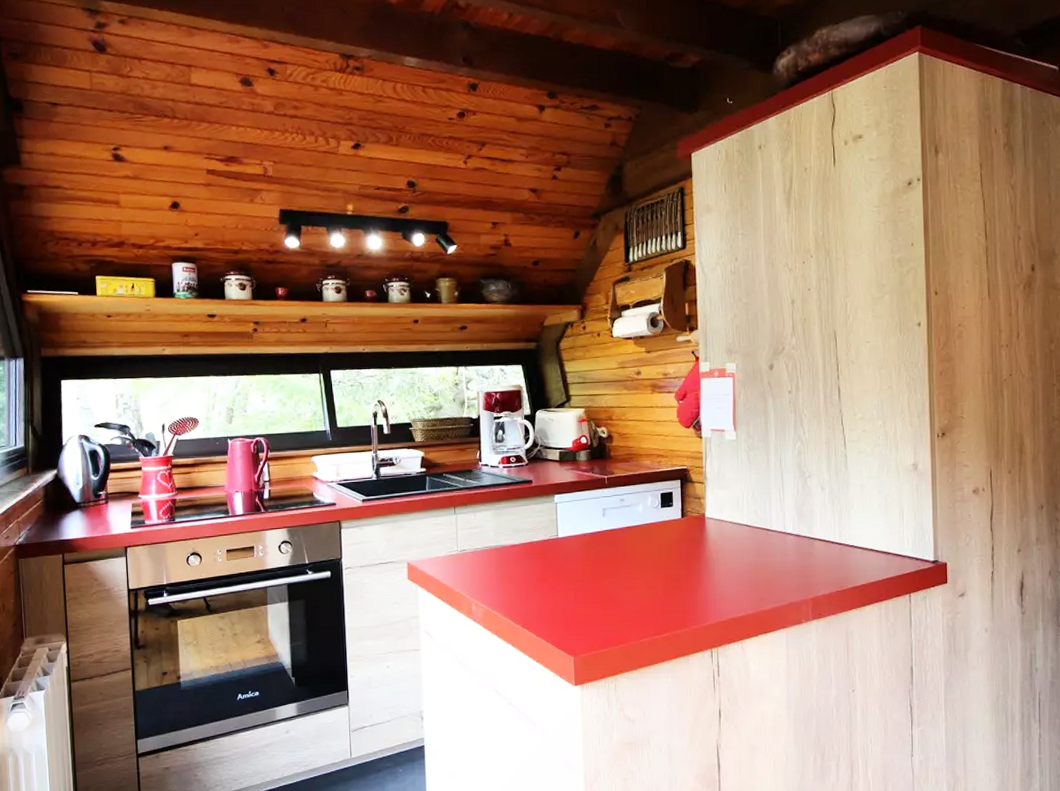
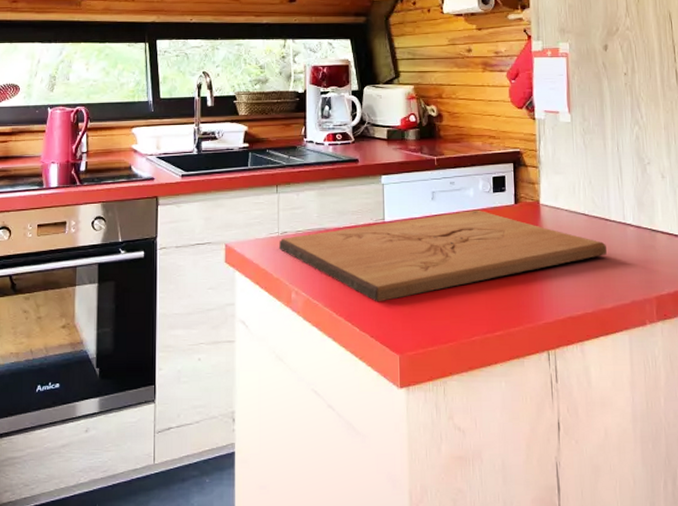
cutting board: none [458,524,767,611] -> present [278,209,607,302]

